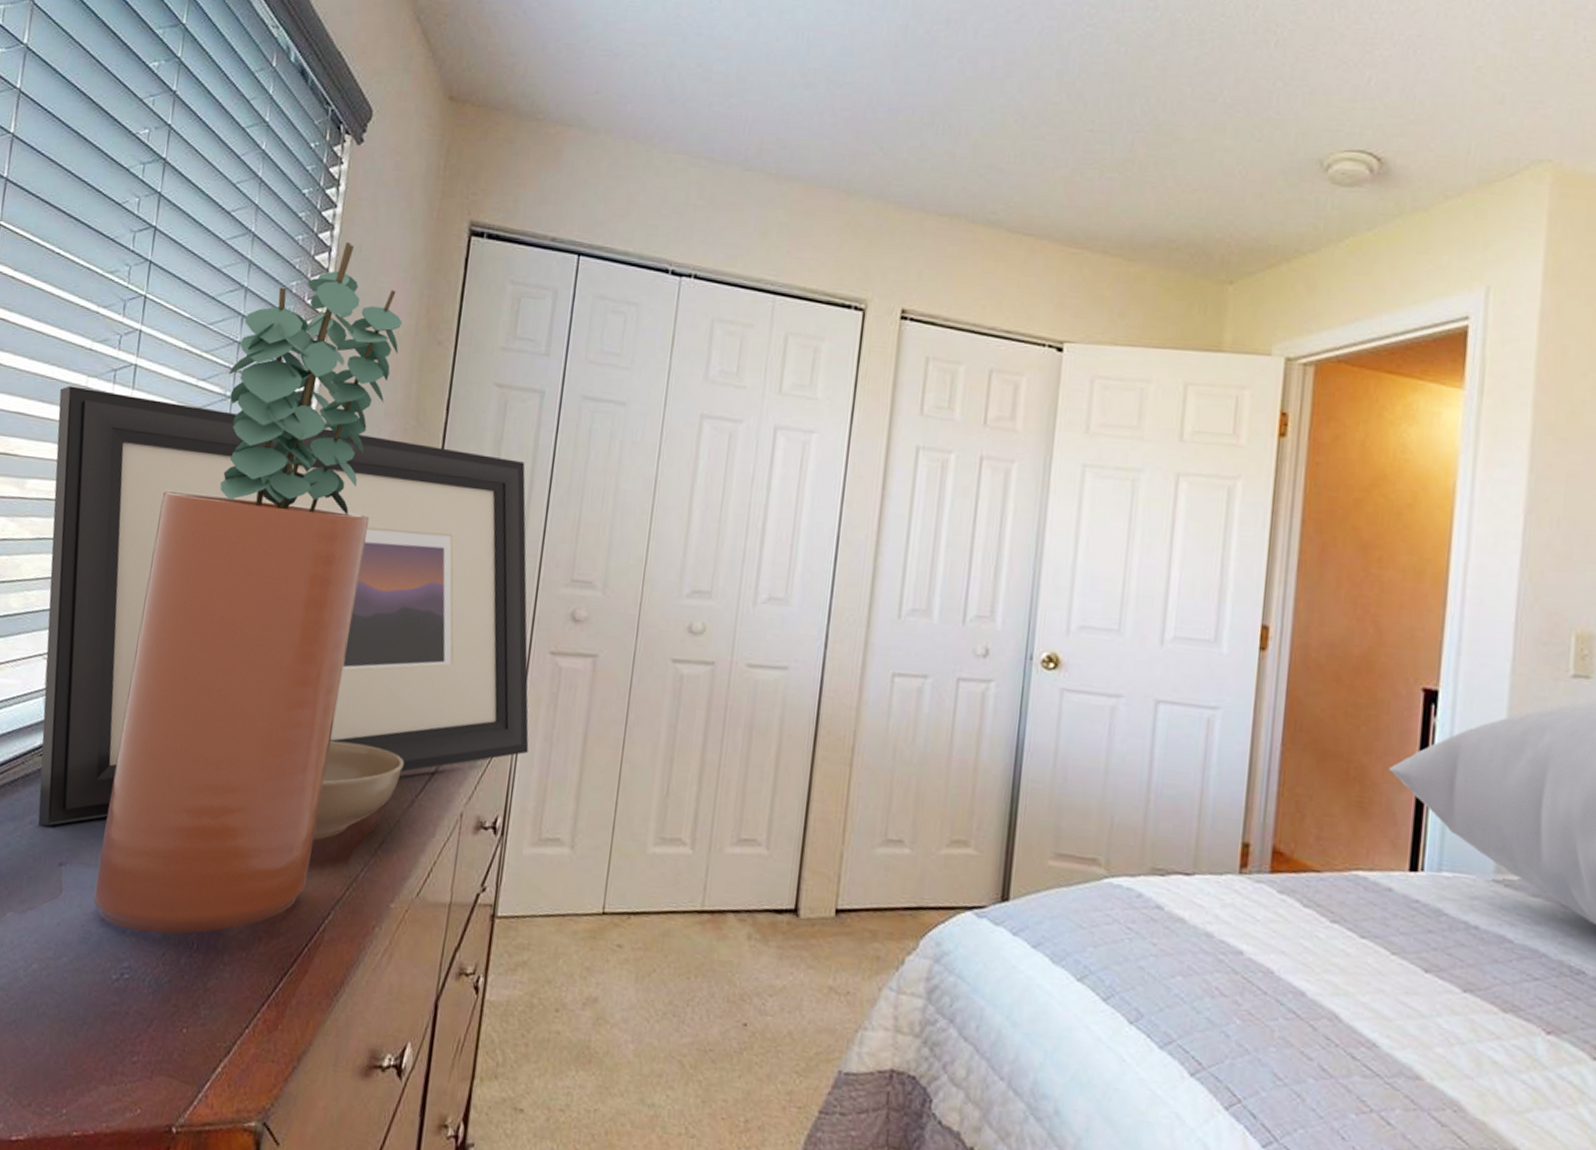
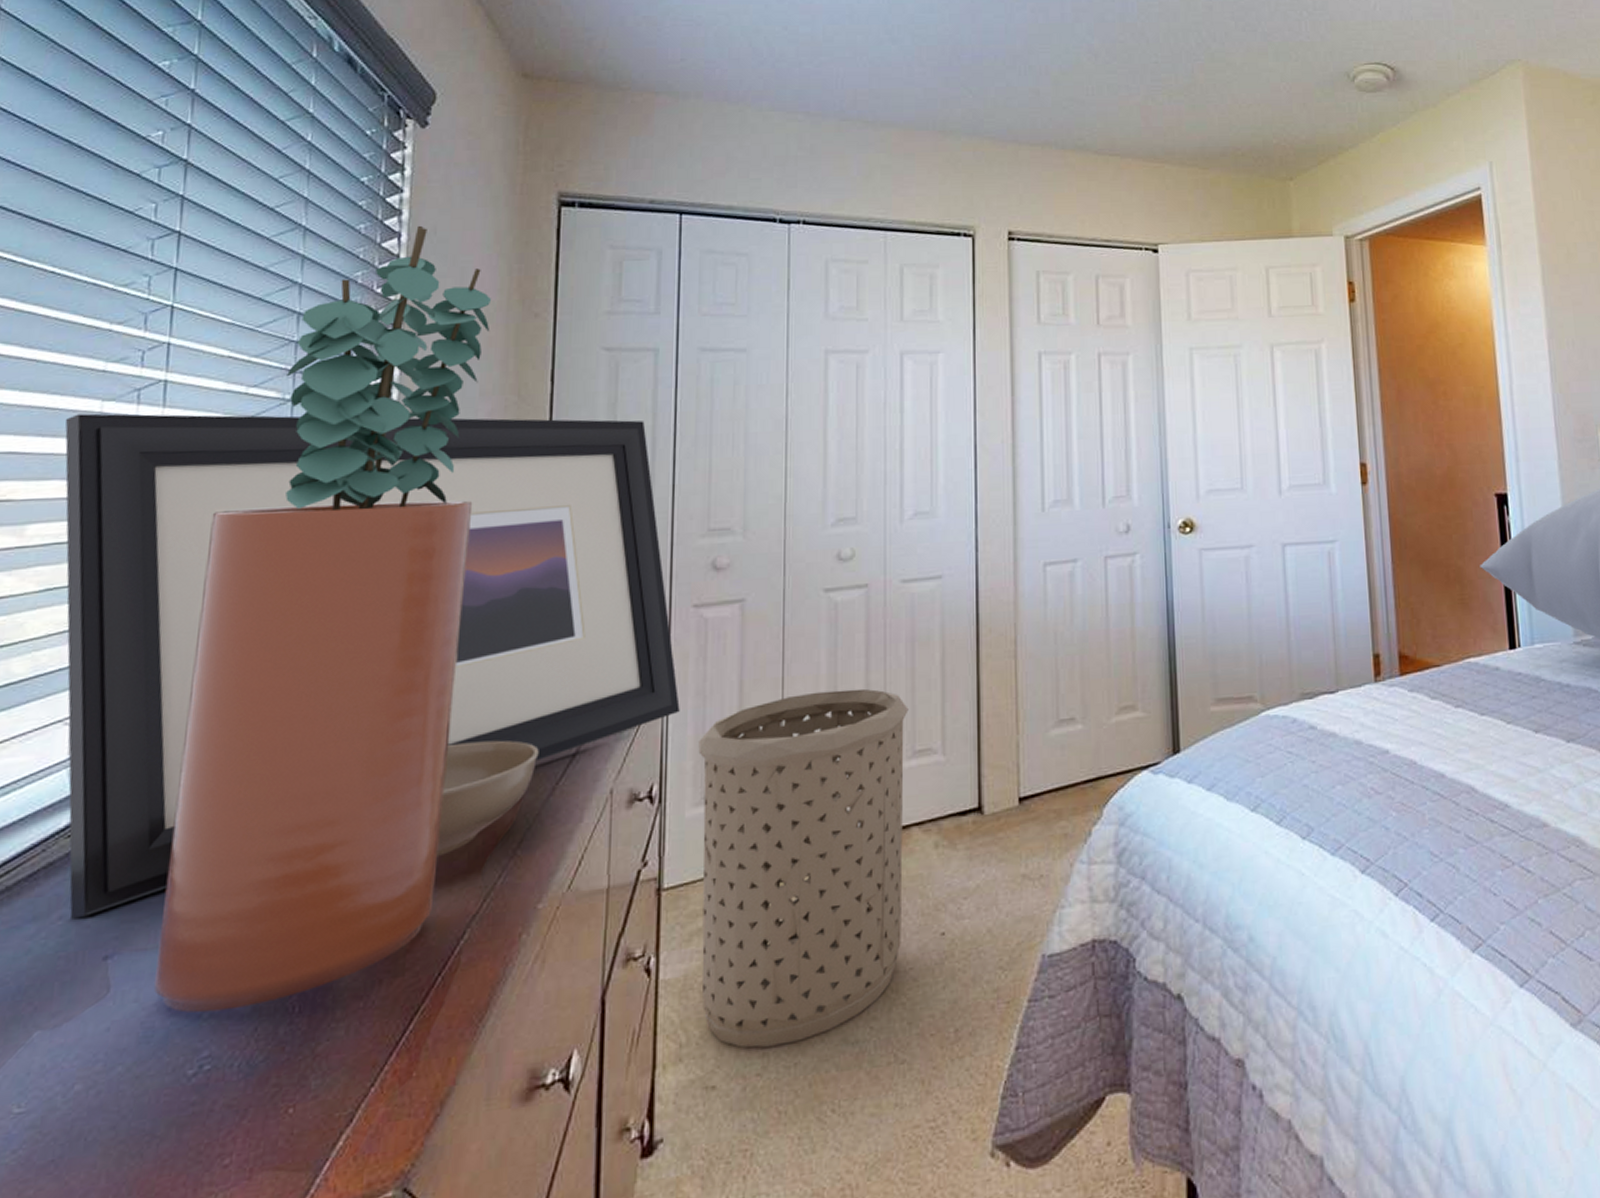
laundry basket: none [520,758,739,1090] -> present [698,688,909,1048]

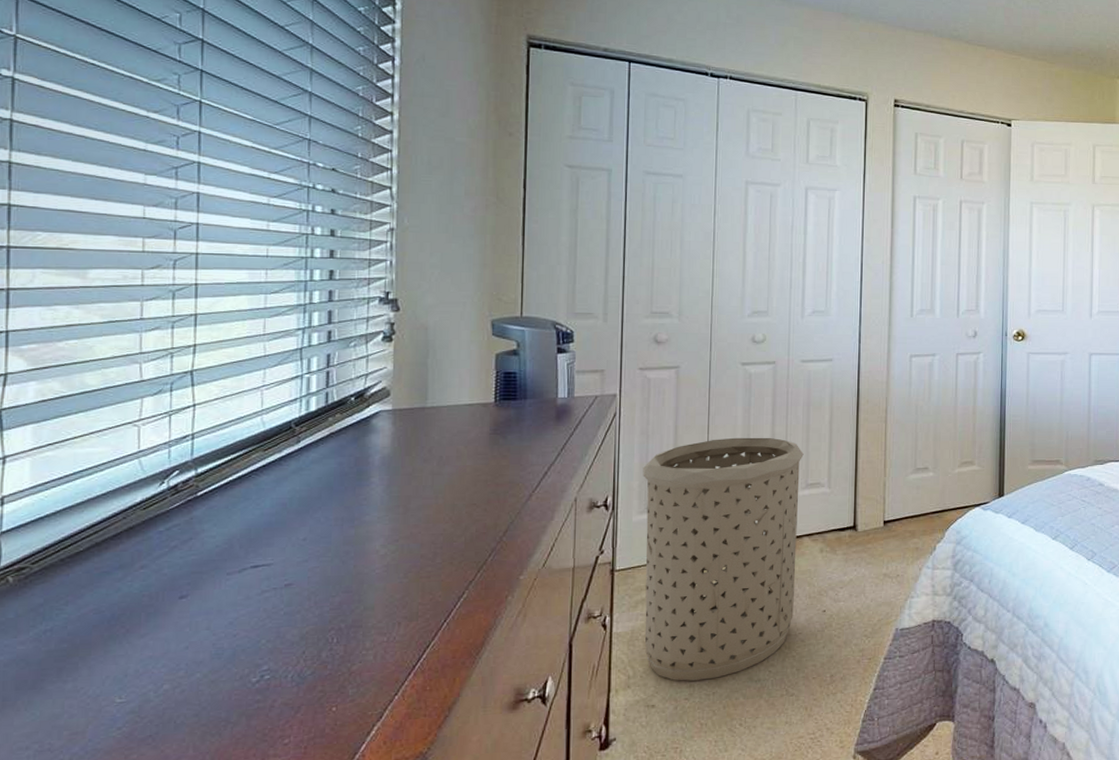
picture frame: present [64,413,680,920] -> none [114,184,629,569]
vase: present [153,225,492,1013] -> none [221,52,473,640]
bowl: present [436,740,539,858] -> none [440,458,519,539]

